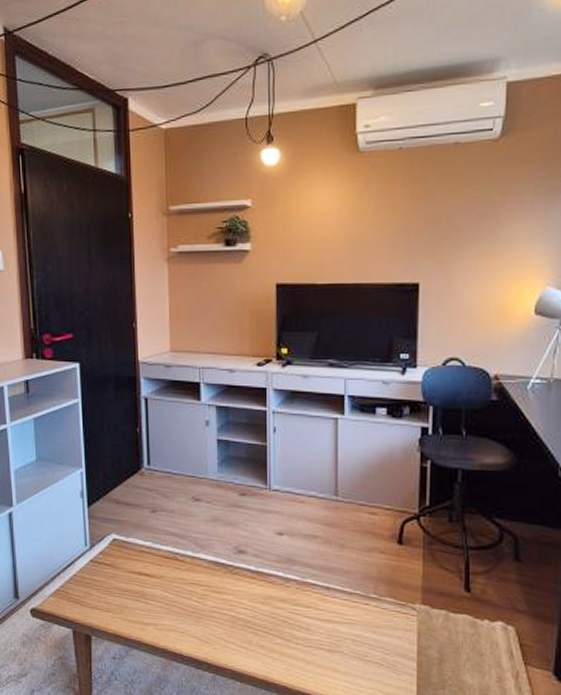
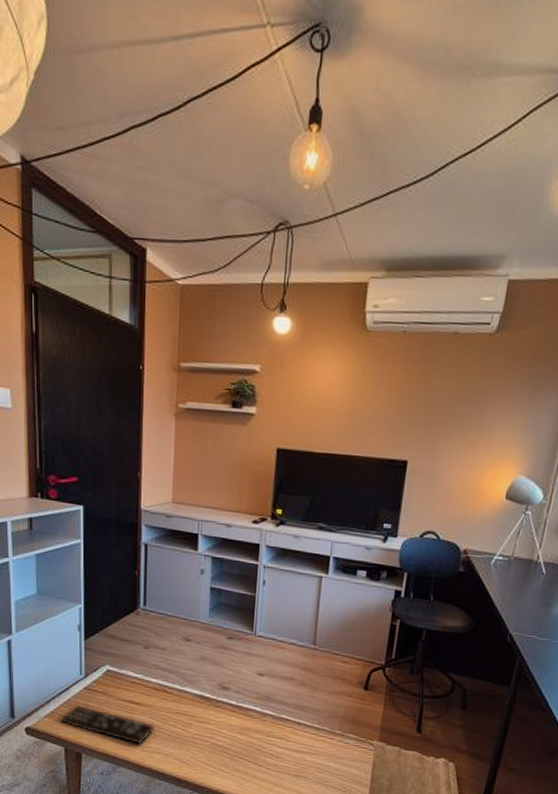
remote control: none [68,579,168,623] -> present [61,704,154,745]

